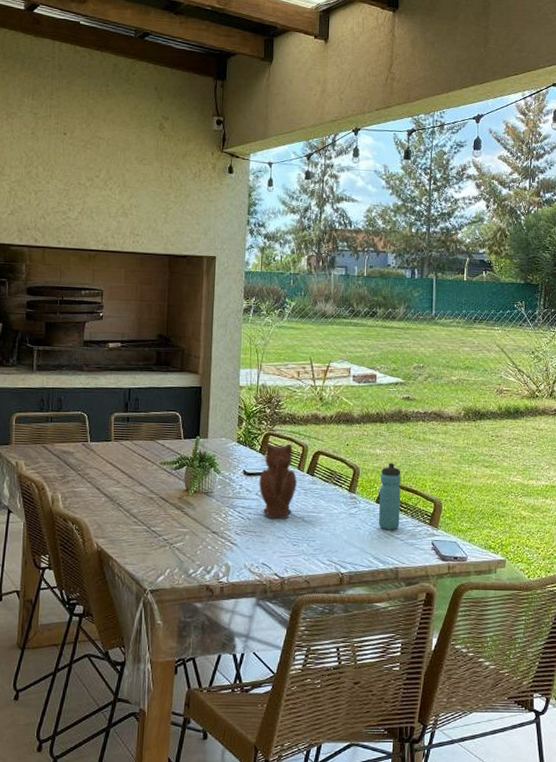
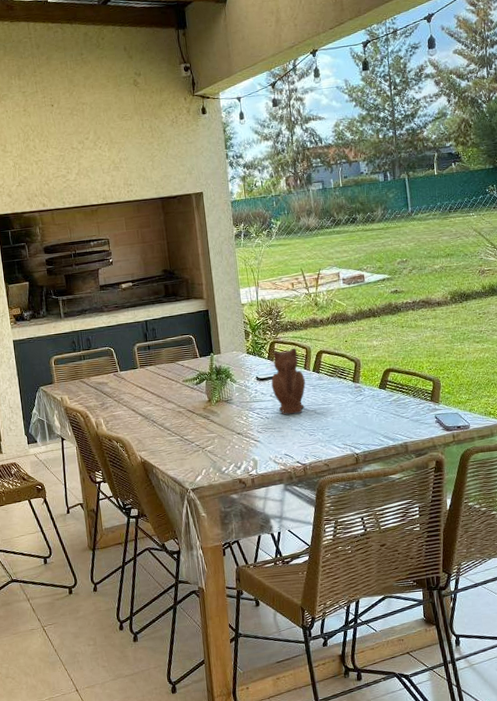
water bottle: present [378,463,401,530] -> none [380,351,404,411]

